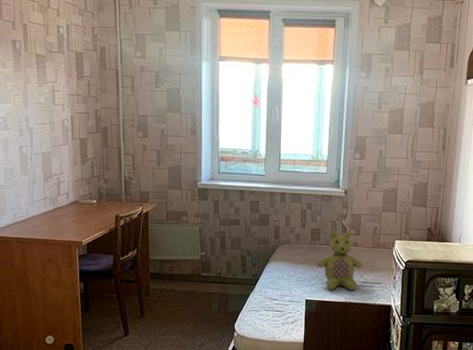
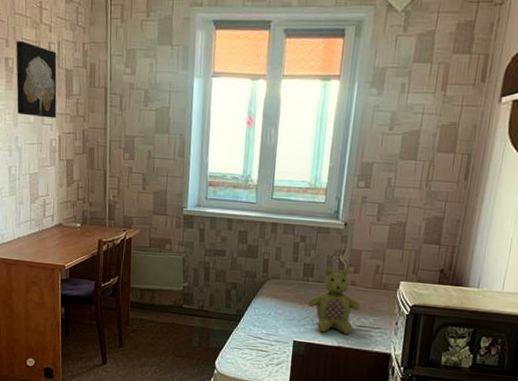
wall art: none [24,24,68,99] -> present [16,41,57,118]

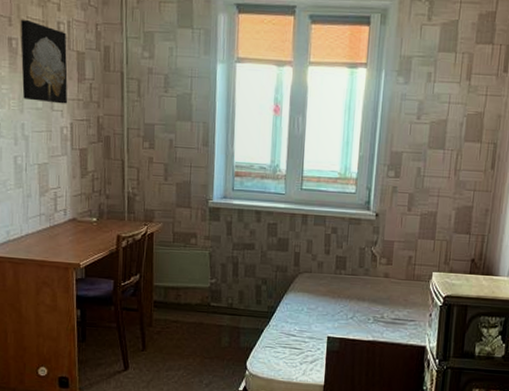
stuffed bear: present [308,266,360,334] -> none [341,259,394,328]

